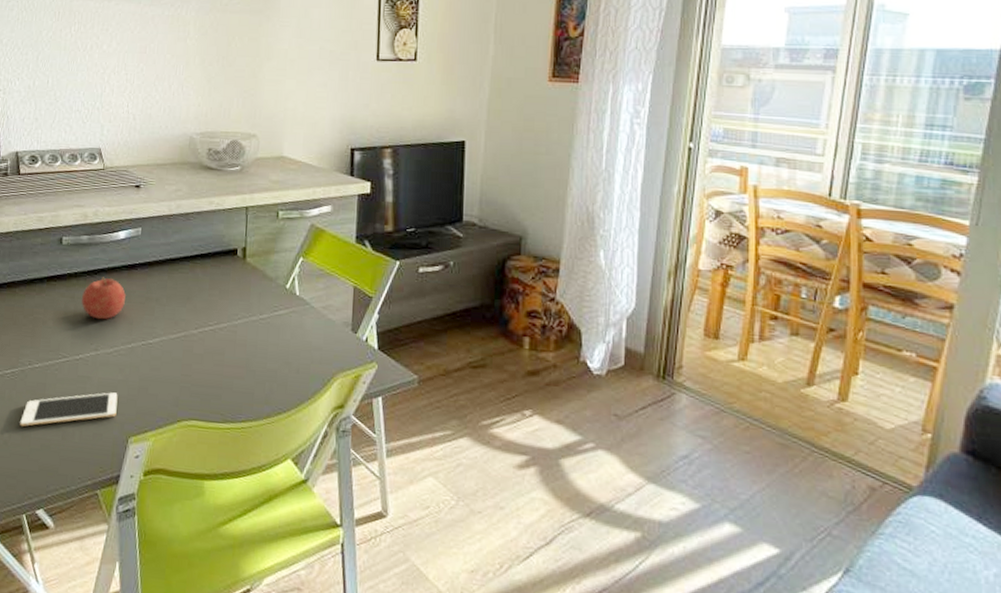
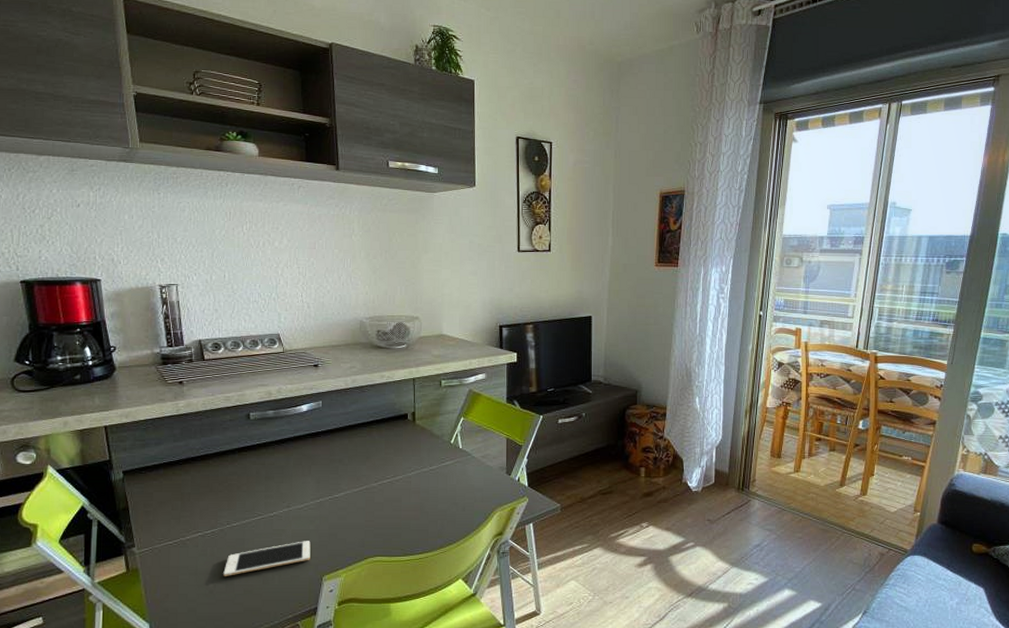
fruit: present [82,277,126,320] -> none [272,445,311,481]

